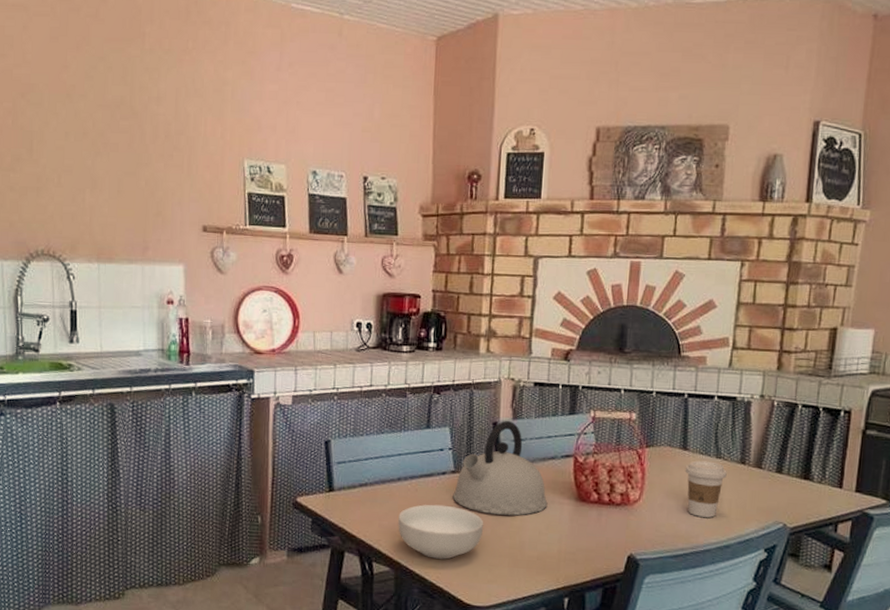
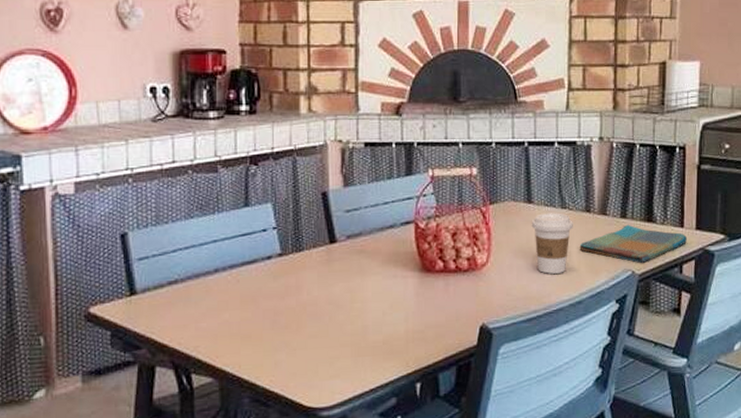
cereal bowl: present [398,504,484,559] -> none [219,294,320,360]
kettle: present [453,421,548,516] -> none [281,189,390,299]
dish towel: none [731,479,845,519] -> present [579,224,687,264]

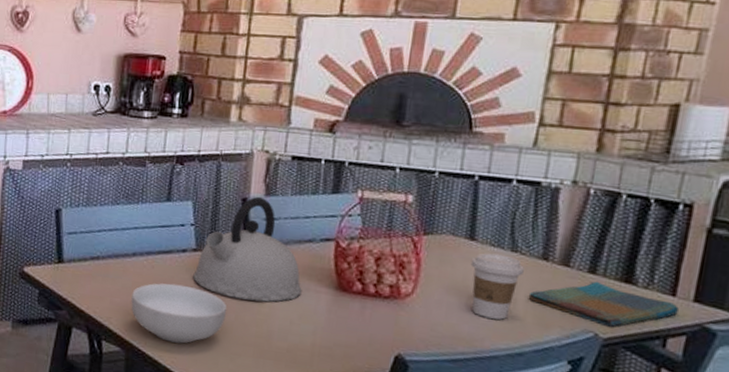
cereal bowl: none [219,294,320,360] -> present [131,283,227,344]
kettle: none [281,189,390,299] -> present [193,197,302,302]

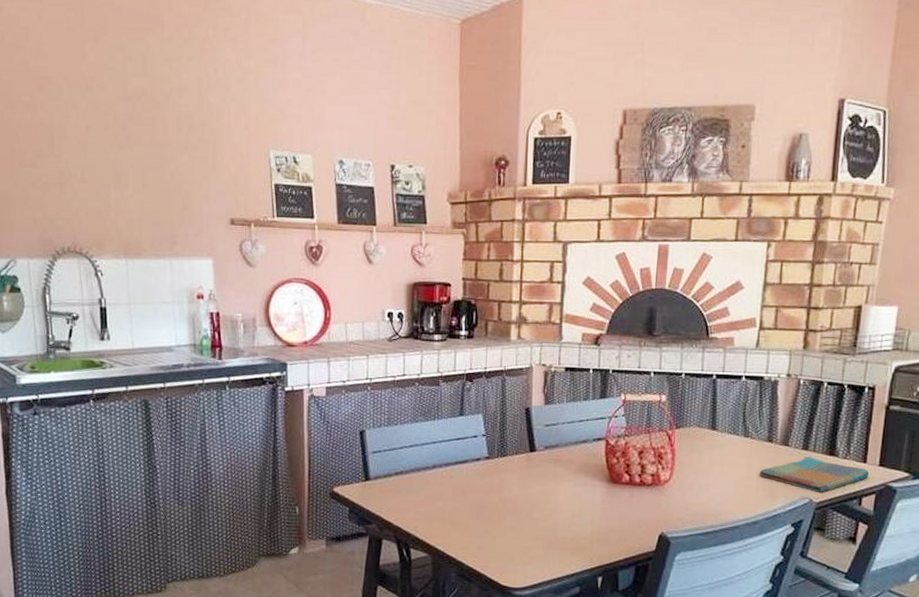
cereal bowl: present [131,283,227,344] -> none [434,490,519,544]
kettle: present [193,197,302,302] -> none [487,406,581,499]
coffee cup: present [470,253,524,320] -> none [714,440,755,495]

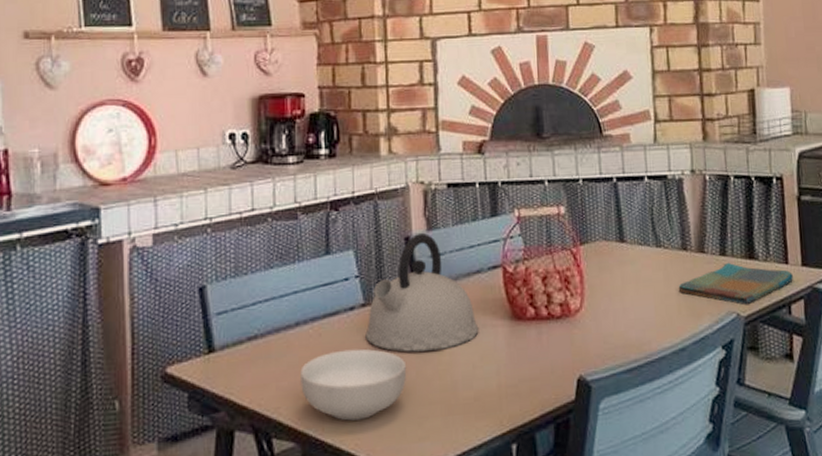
cereal bowl: none [434,490,519,544] -> present [300,348,407,421]
kettle: none [487,406,581,499] -> present [365,233,479,352]

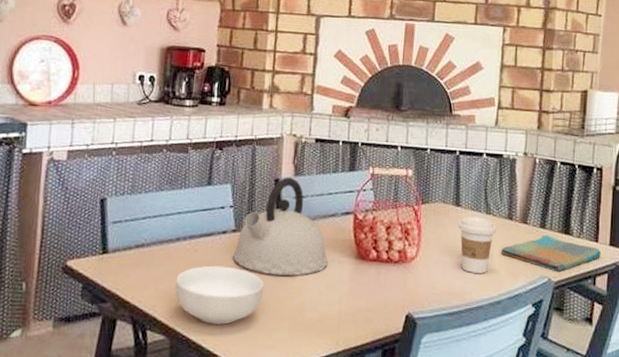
coffee cup: none [625,251,670,319] -> present [458,216,496,273]

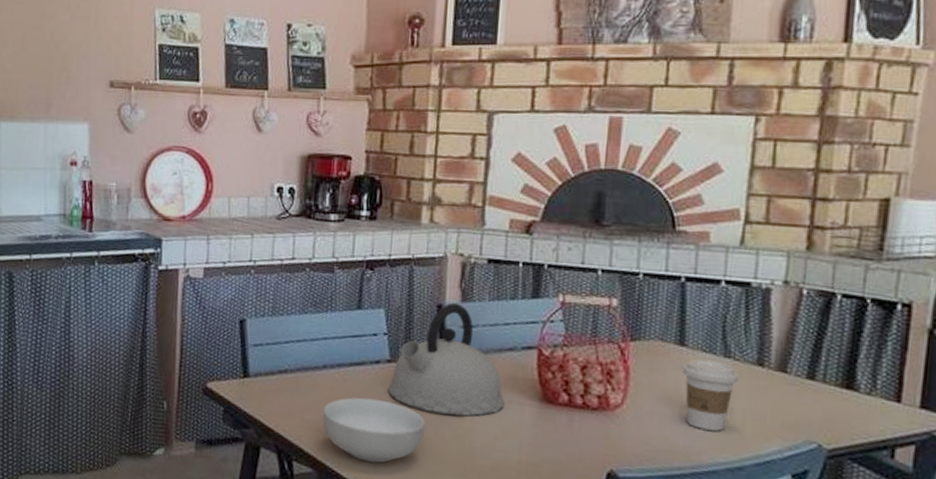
dish towel: present [501,234,601,273] -> none [745,387,905,438]

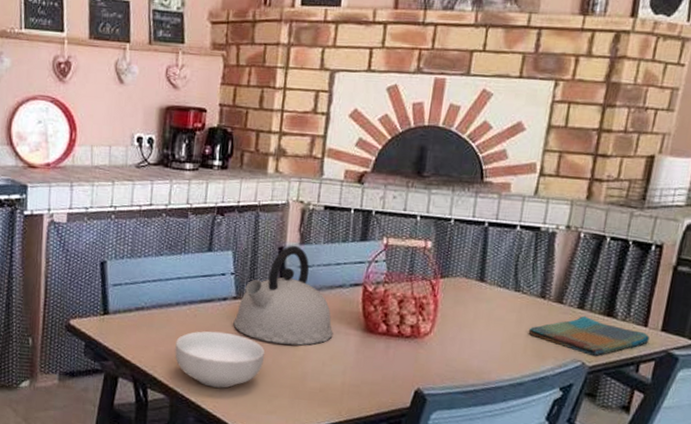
coffee cup: present [682,359,739,431] -> none [480,293,525,353]
dish towel: none [745,387,905,438] -> present [528,315,650,357]

